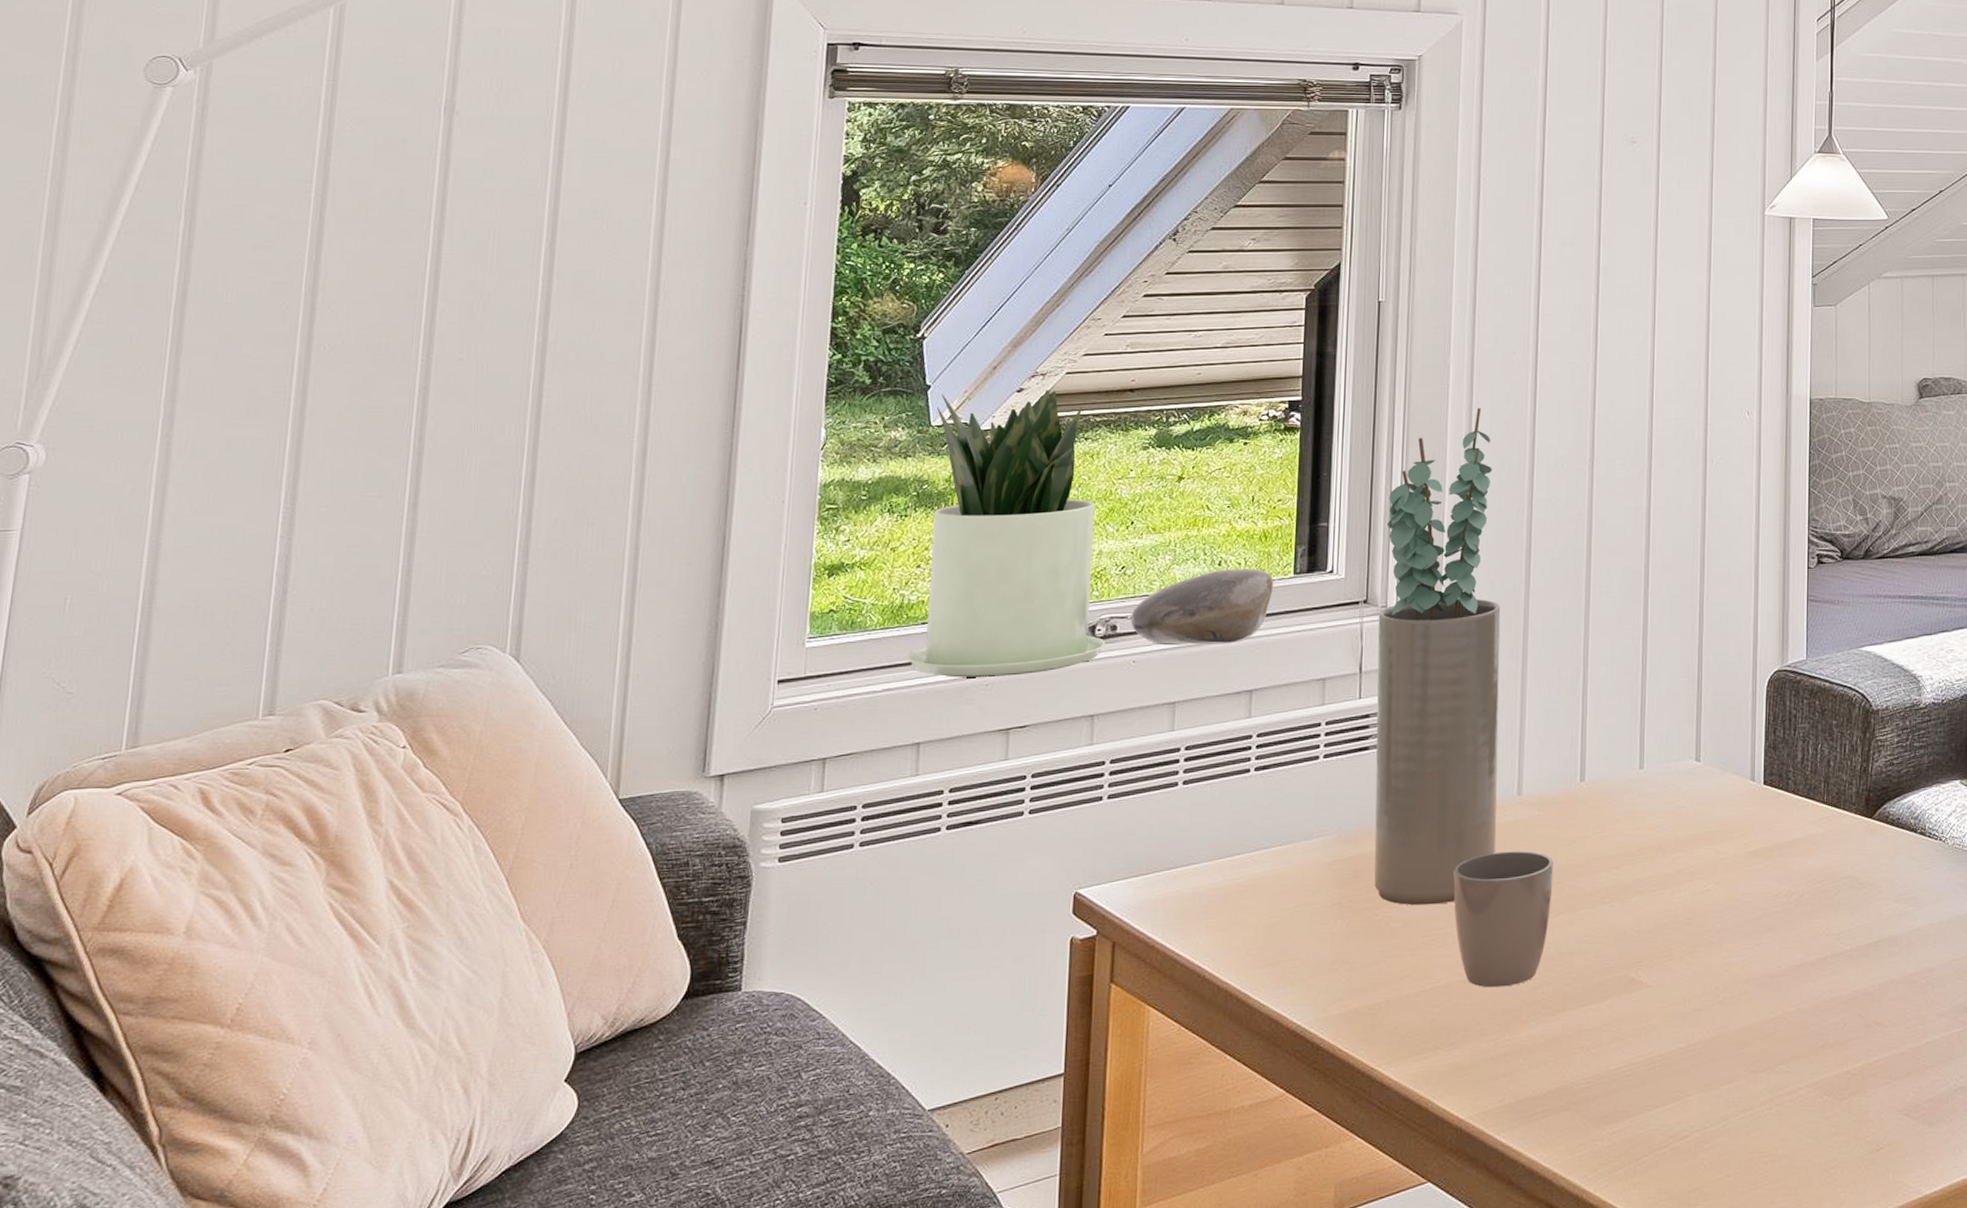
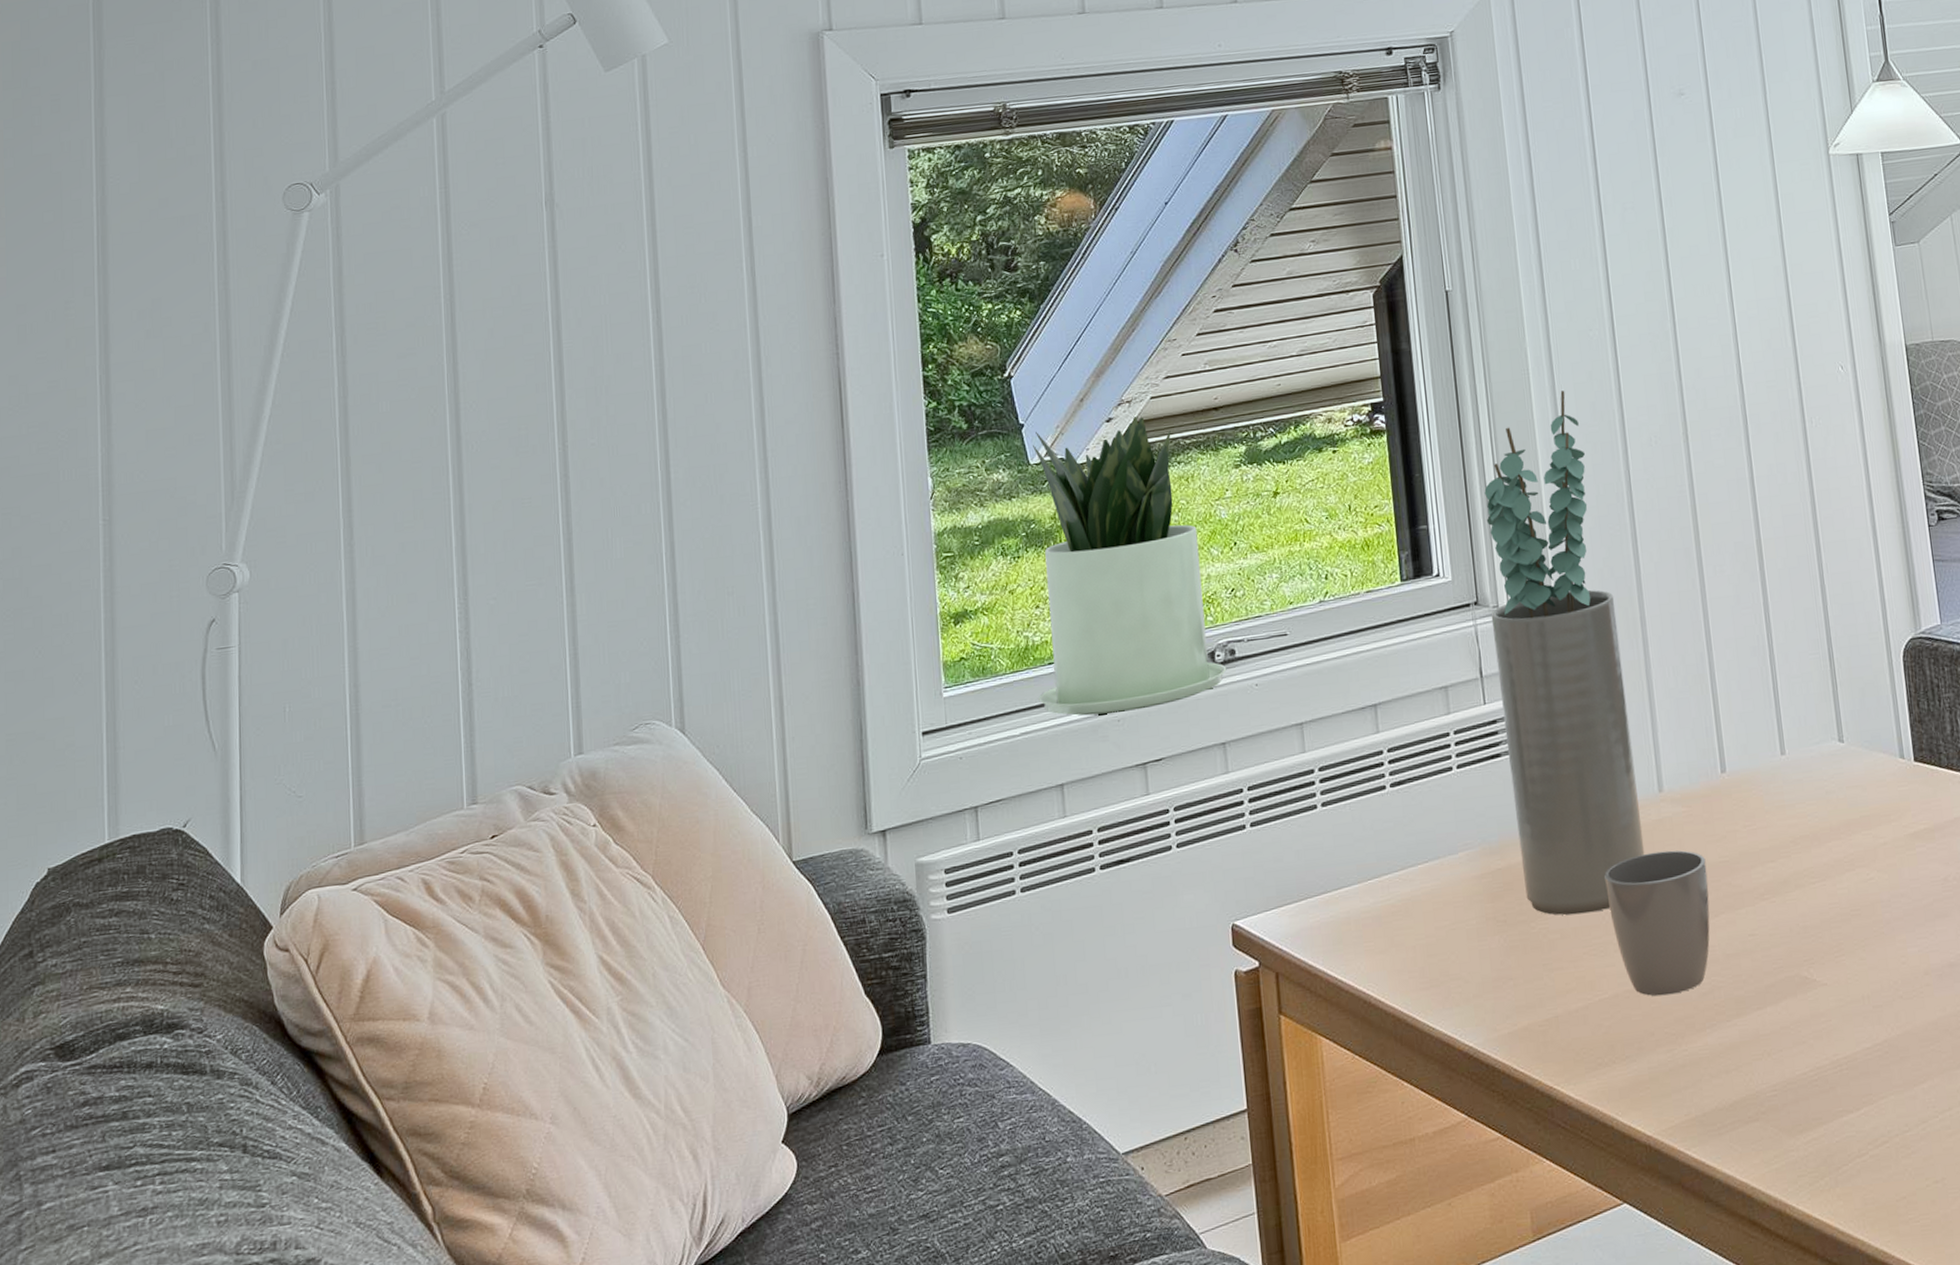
decorative stone: present [1130,568,1274,646] -> none [1247,579,1383,666]

